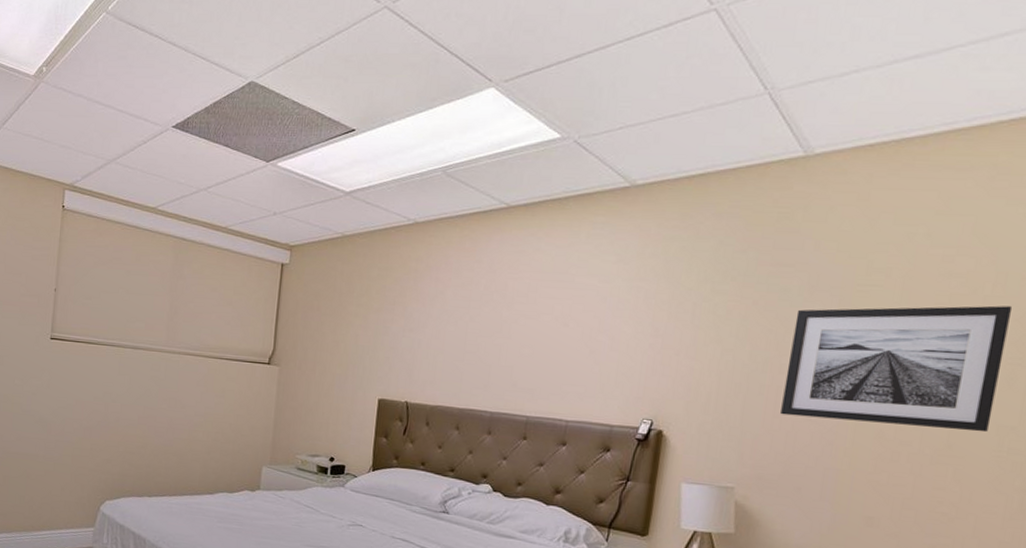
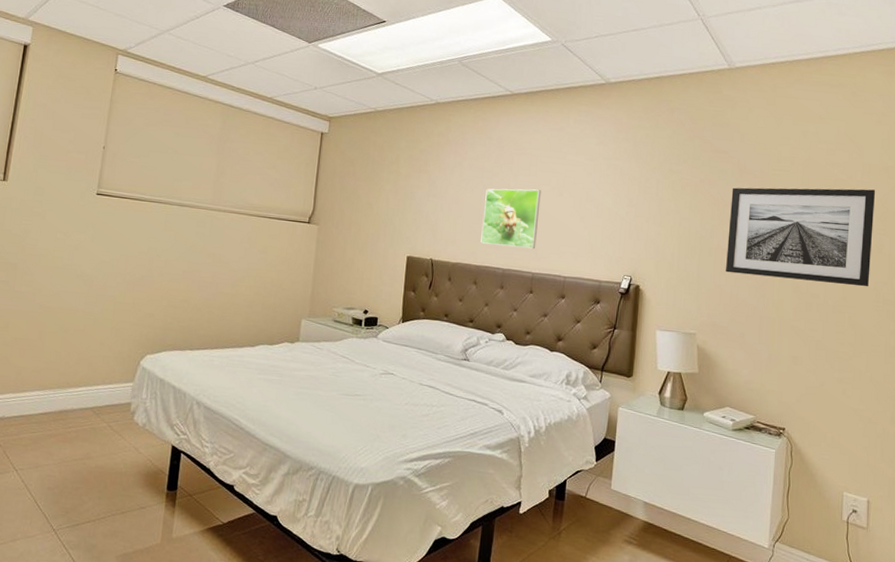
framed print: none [465,319,541,389] -> present [480,188,541,249]

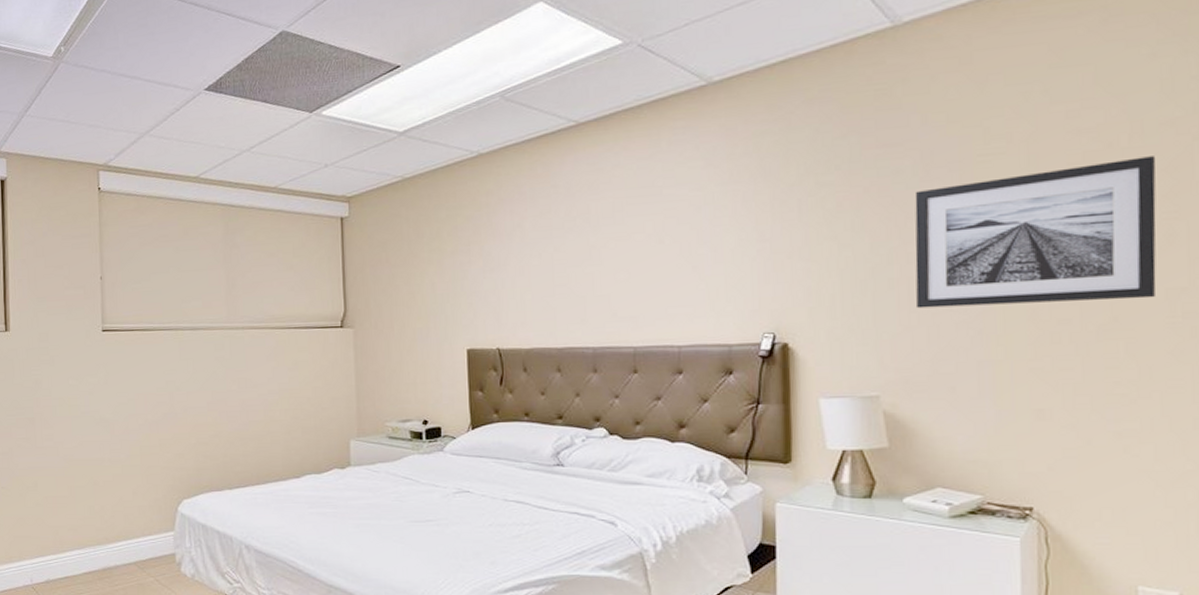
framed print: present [480,188,541,249] -> none [558,240,635,321]

